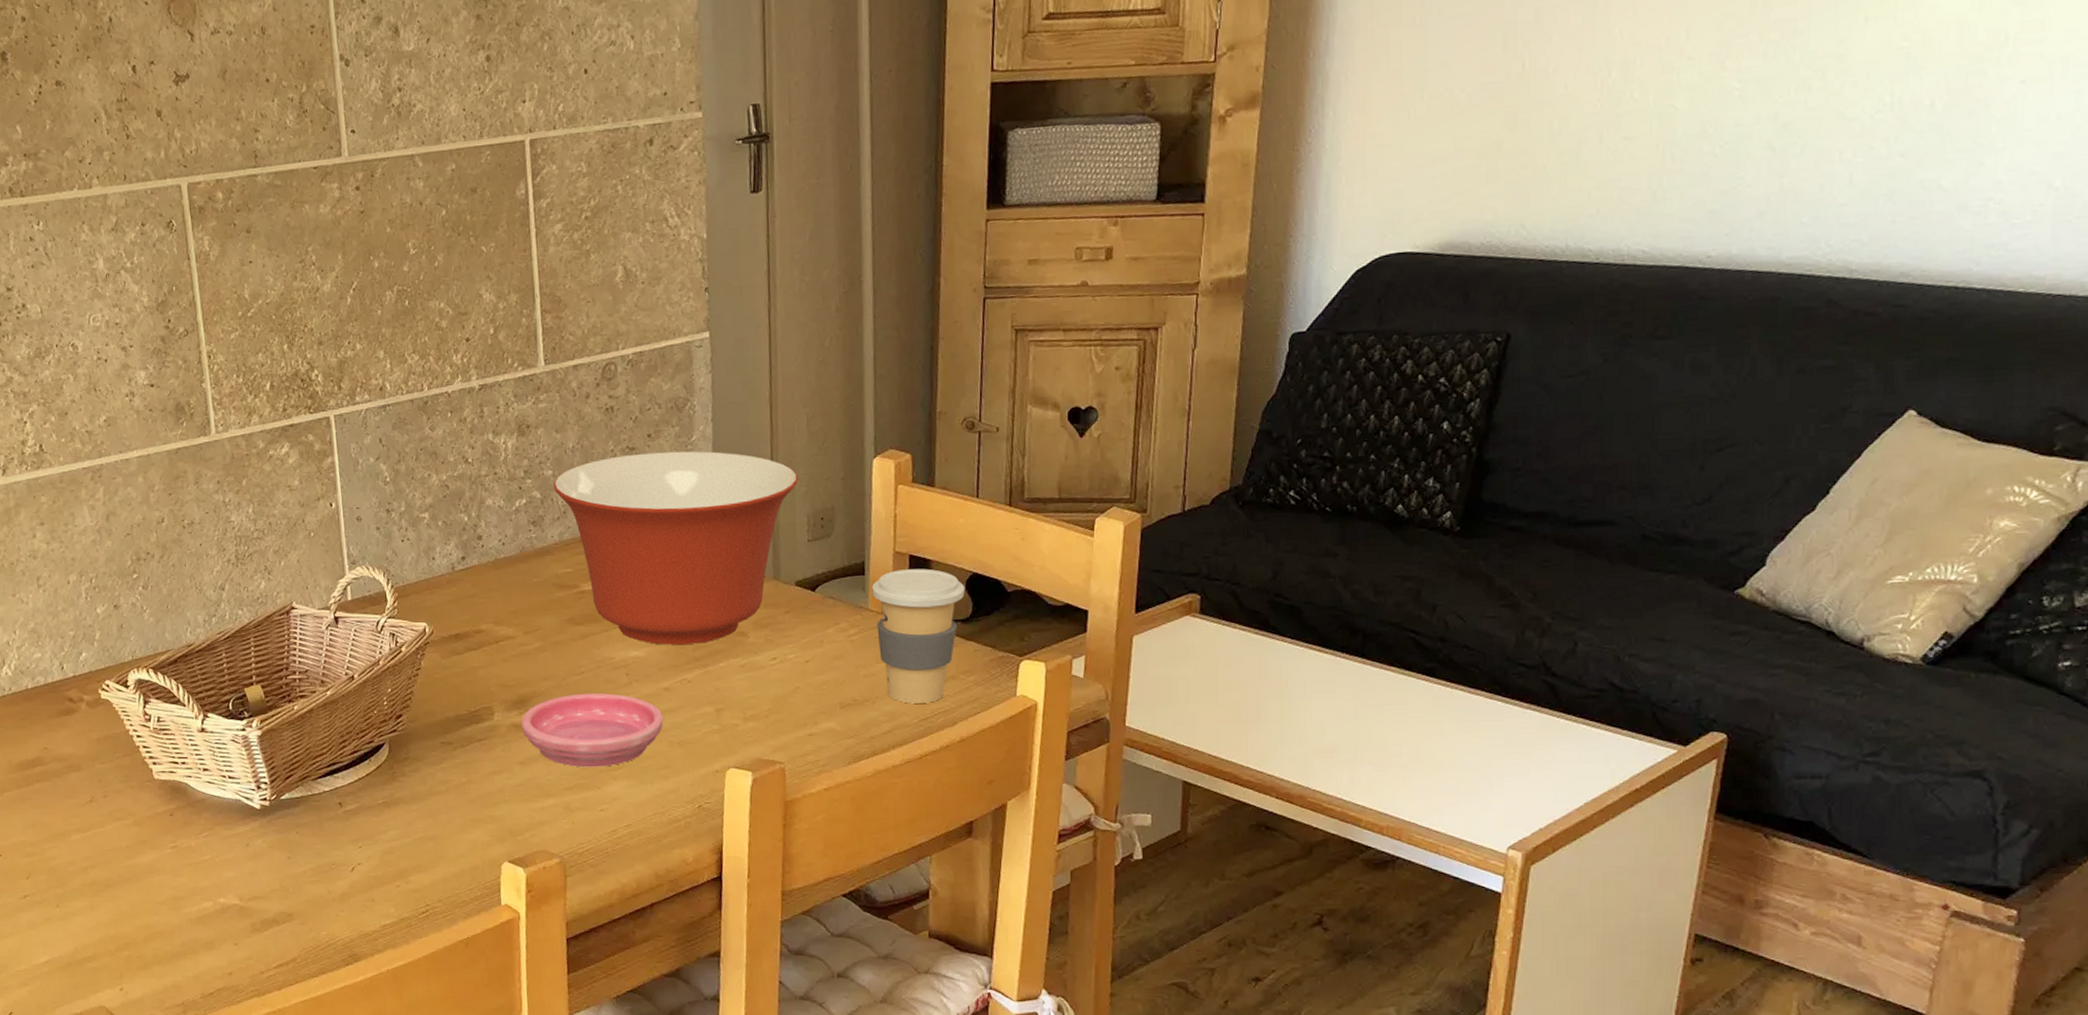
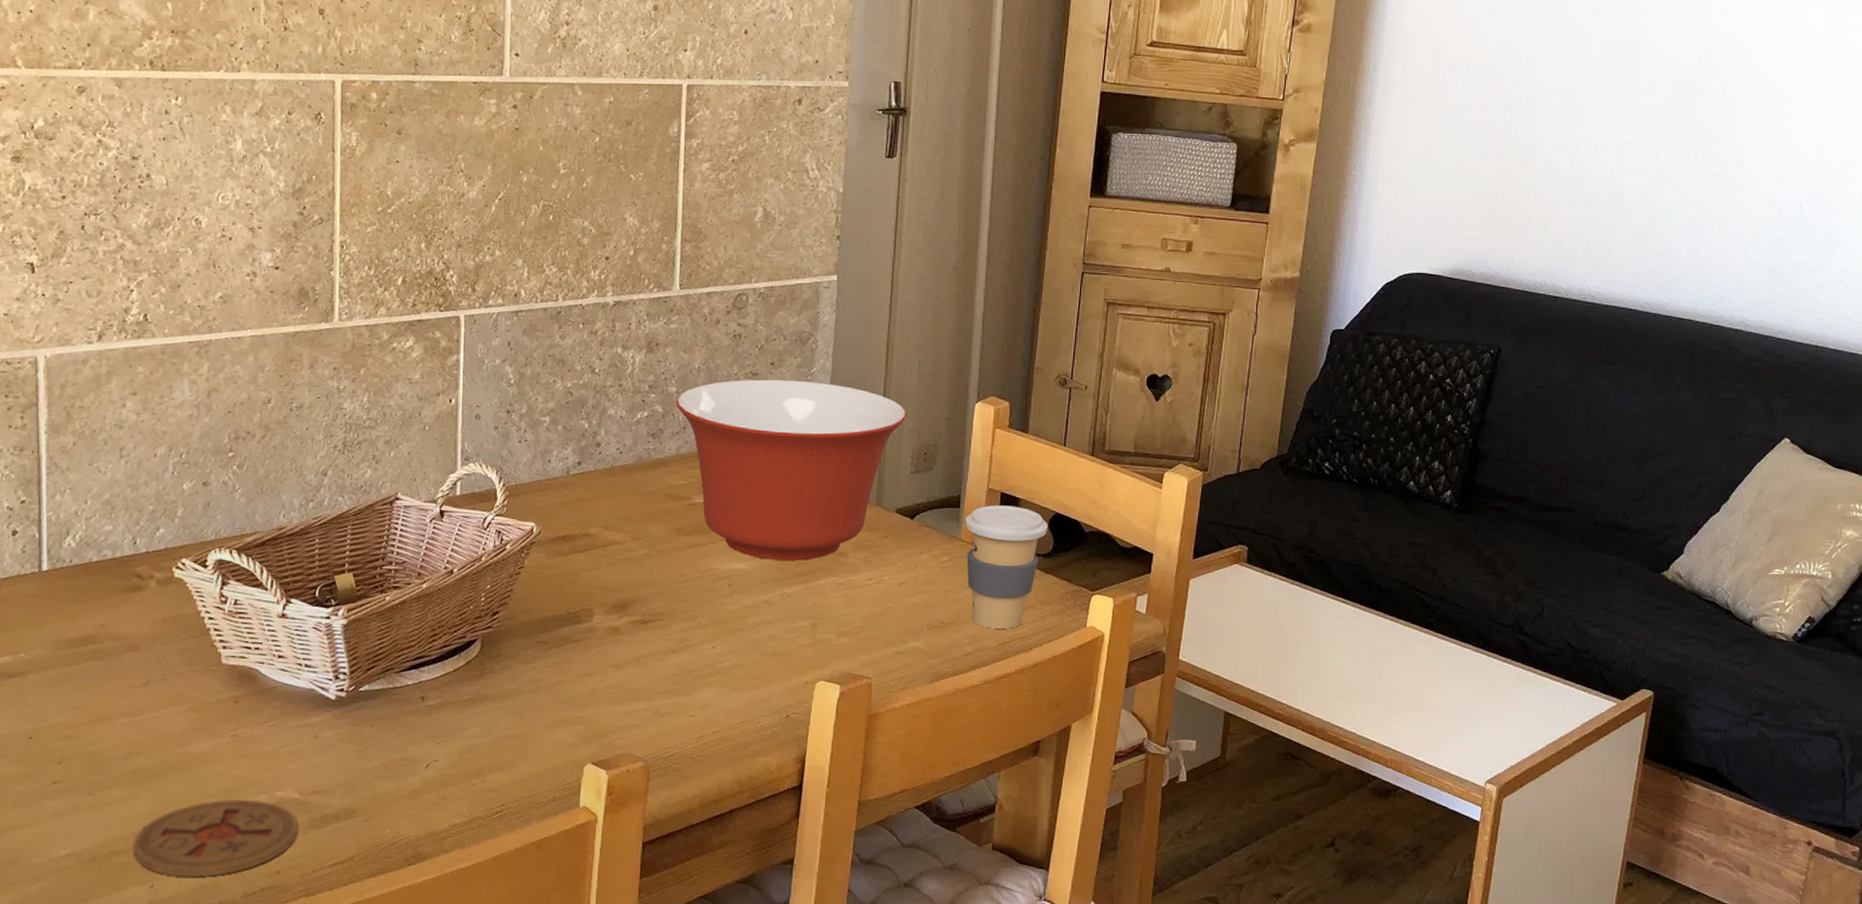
coaster: none [100,906,242,980] -> present [133,799,297,877]
saucer: present [521,693,664,768] -> none [619,601,760,674]

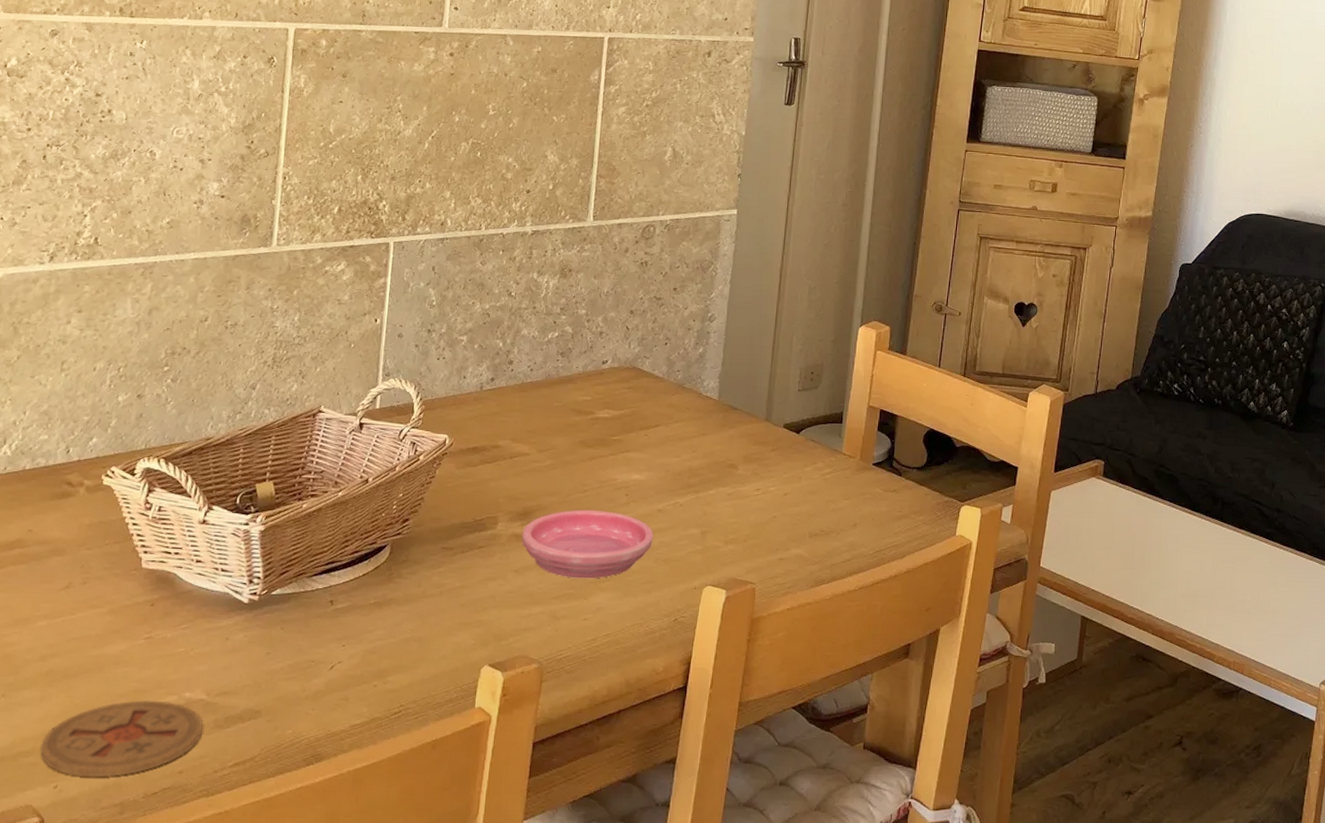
saucer: none [619,601,760,674] -> present [521,509,654,579]
mixing bowl: present [675,379,906,561] -> none [584,303,796,473]
coffee cup: present [965,505,1048,629] -> none [847,421,923,537]

